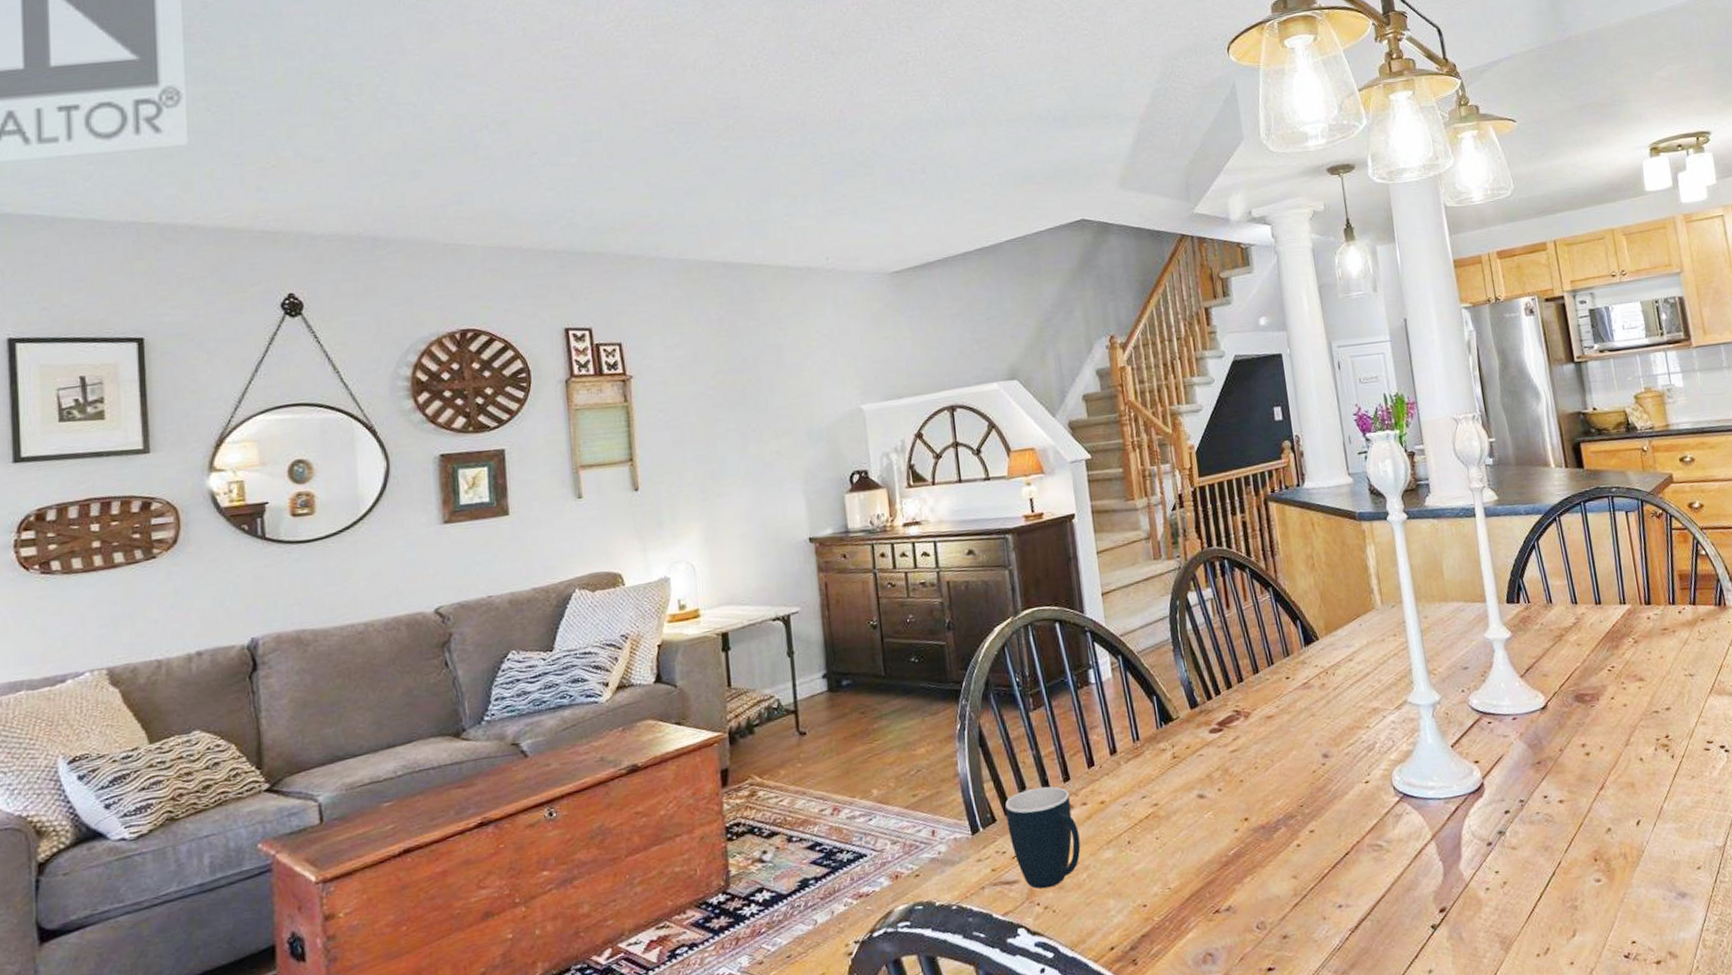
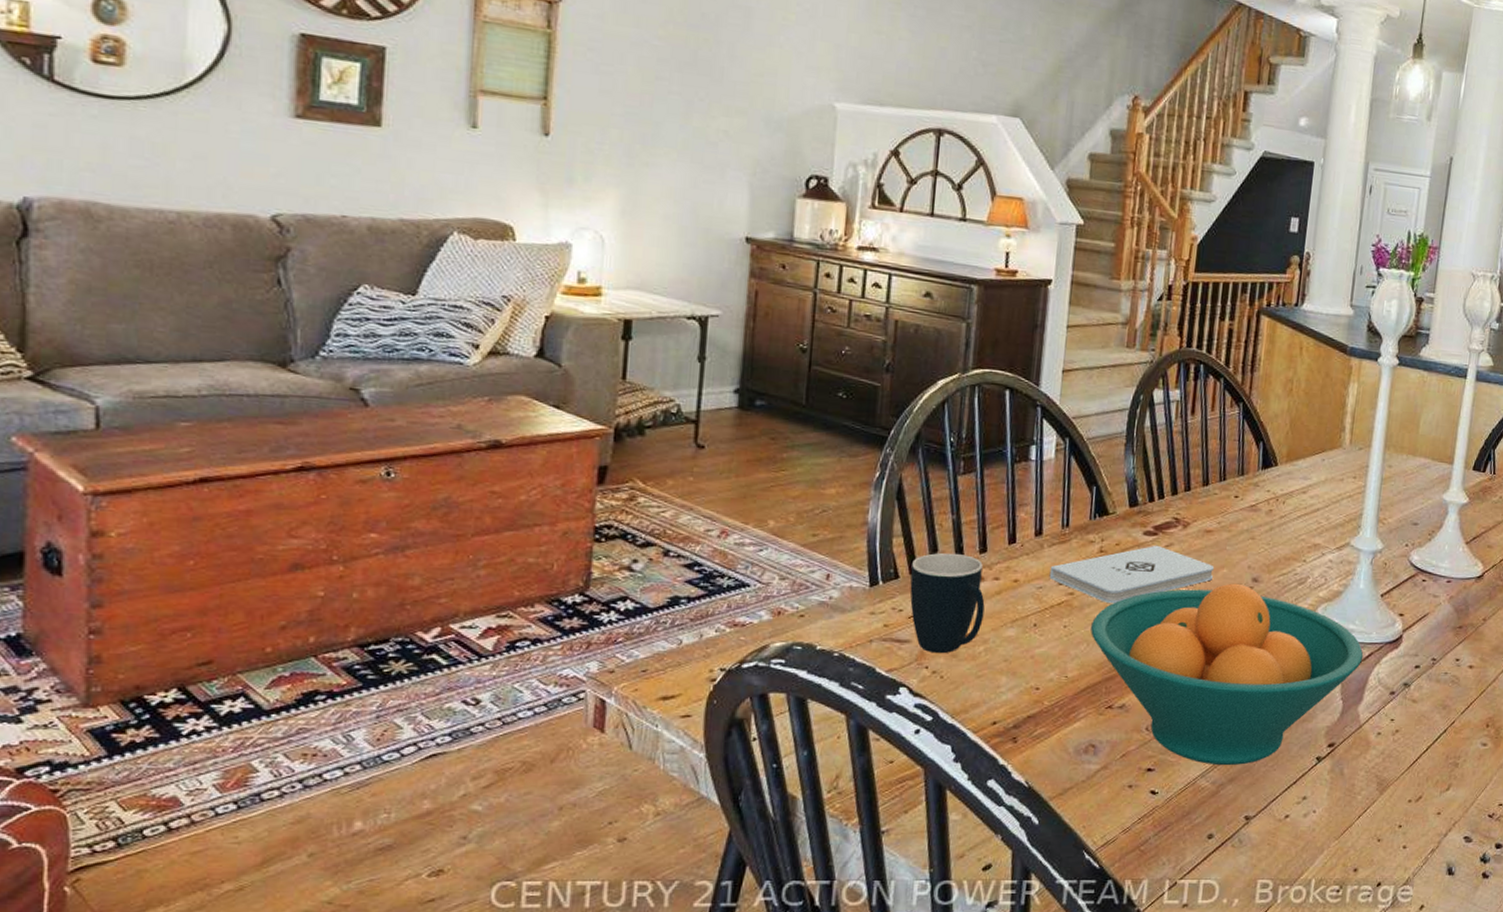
notepad: none [1130,740,1285,808] -> present [1049,545,1215,604]
fruit bowl: none [1181,762,1451,953] -> present [1091,583,1364,766]

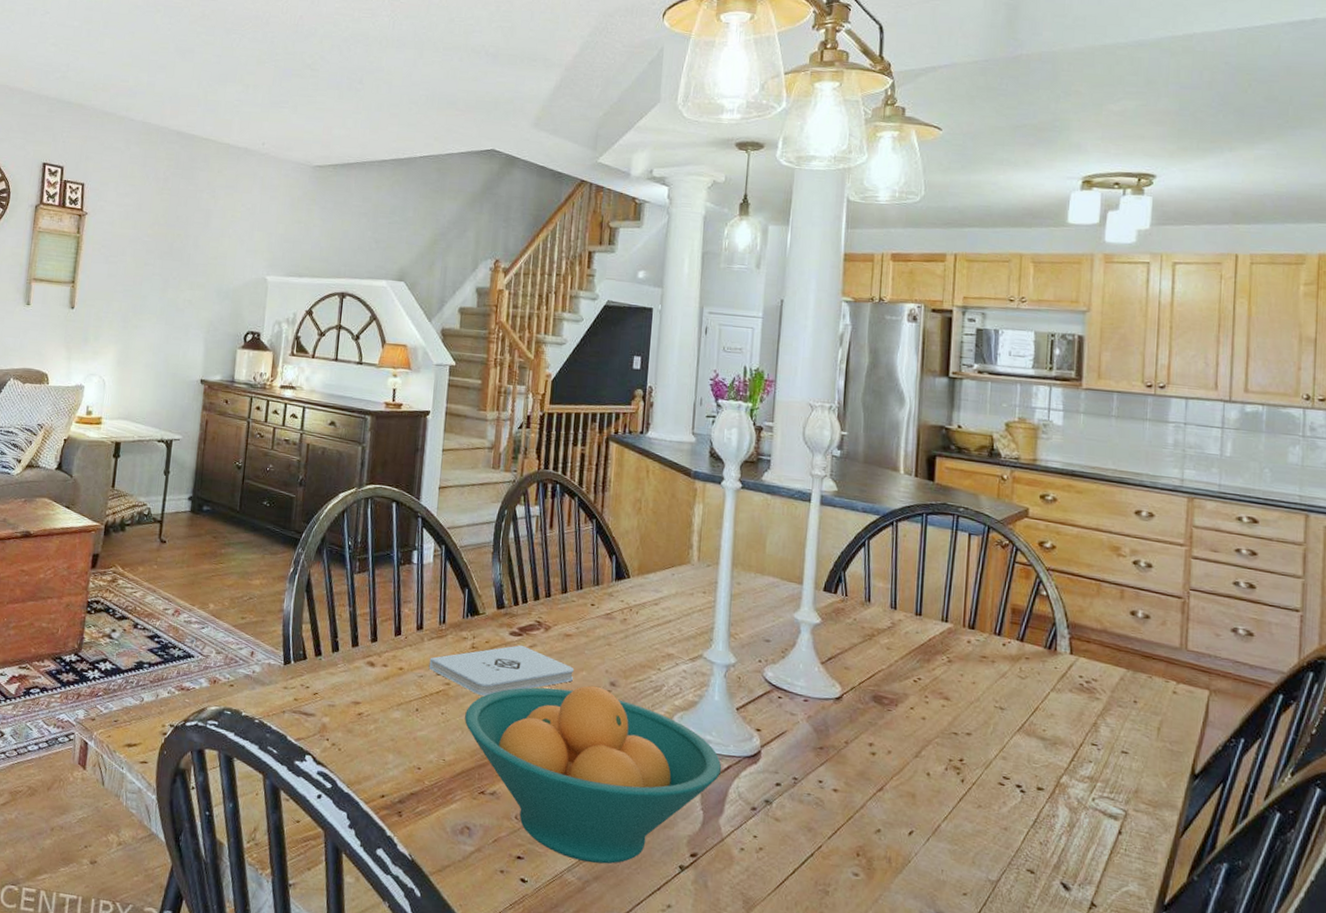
mug: present [909,552,985,654] -> none [315,639,375,729]

